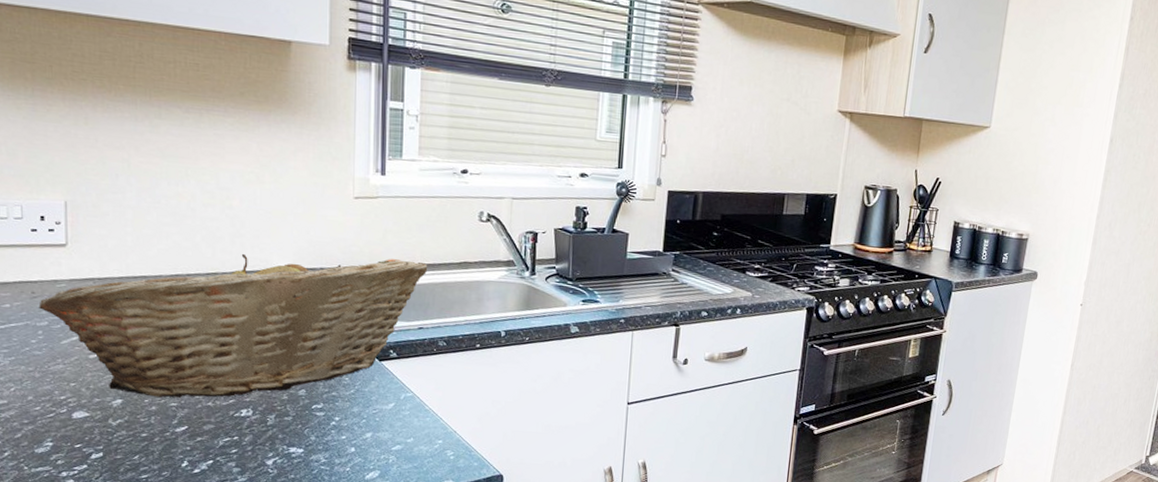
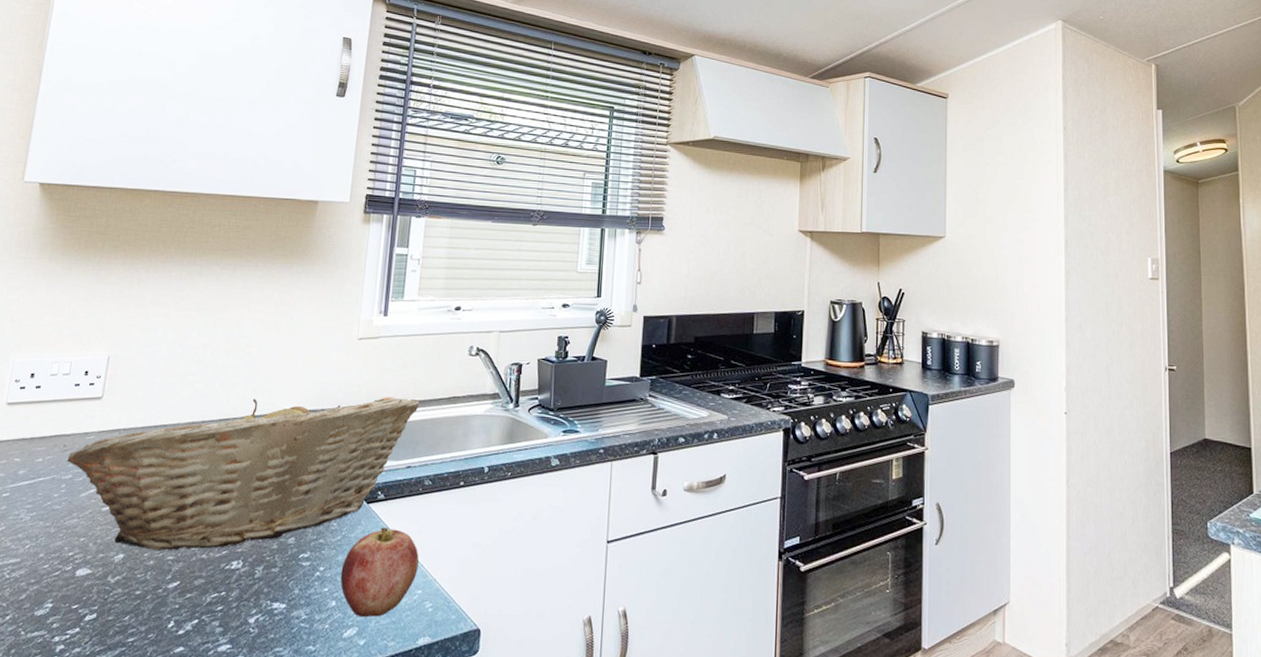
apple: none [357,383,437,463] -> present [340,527,419,618]

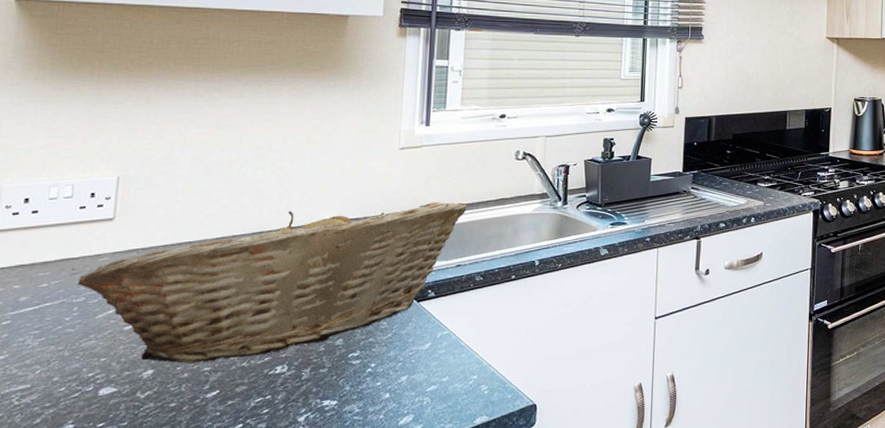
apple: present [340,527,419,618] -> none [393,322,473,405]

